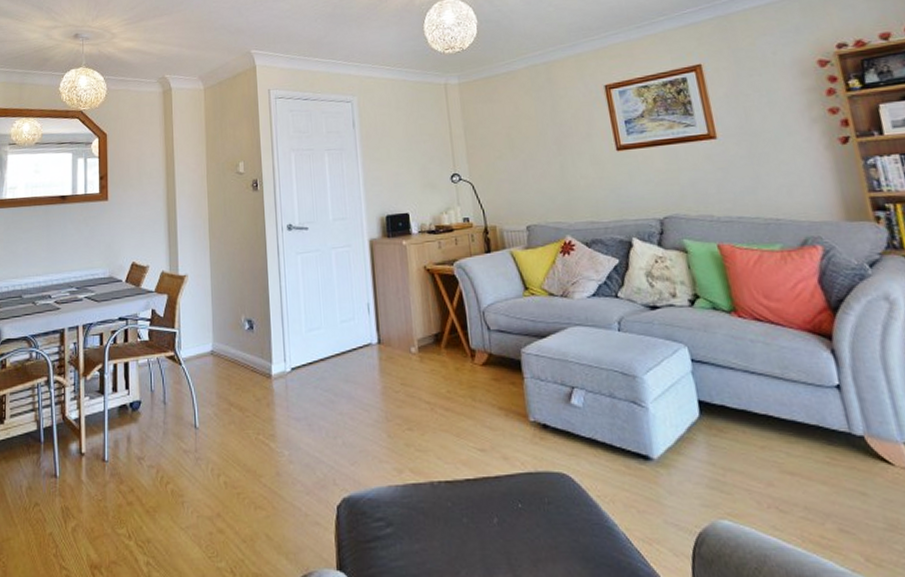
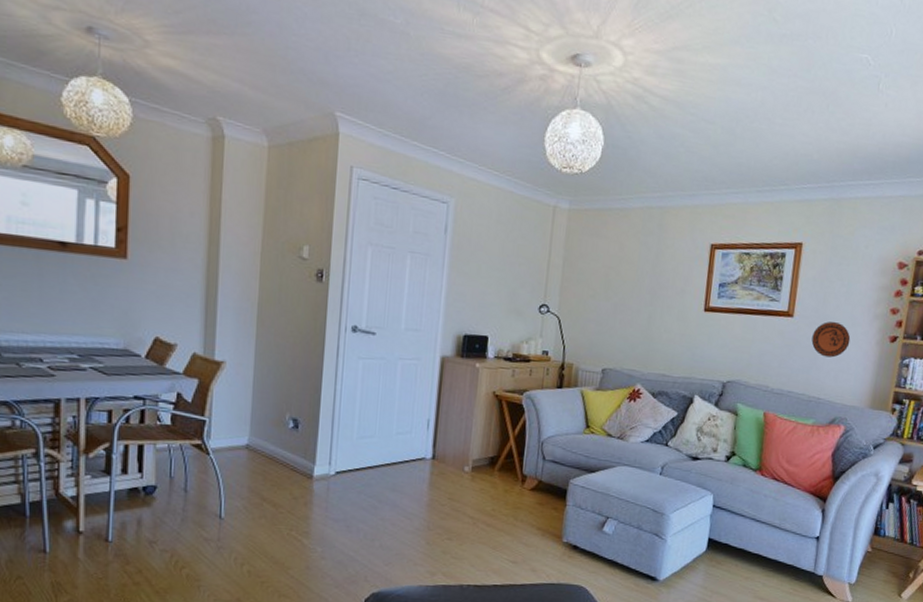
decorative plate: none [745,134,793,173] -> present [811,321,851,358]

